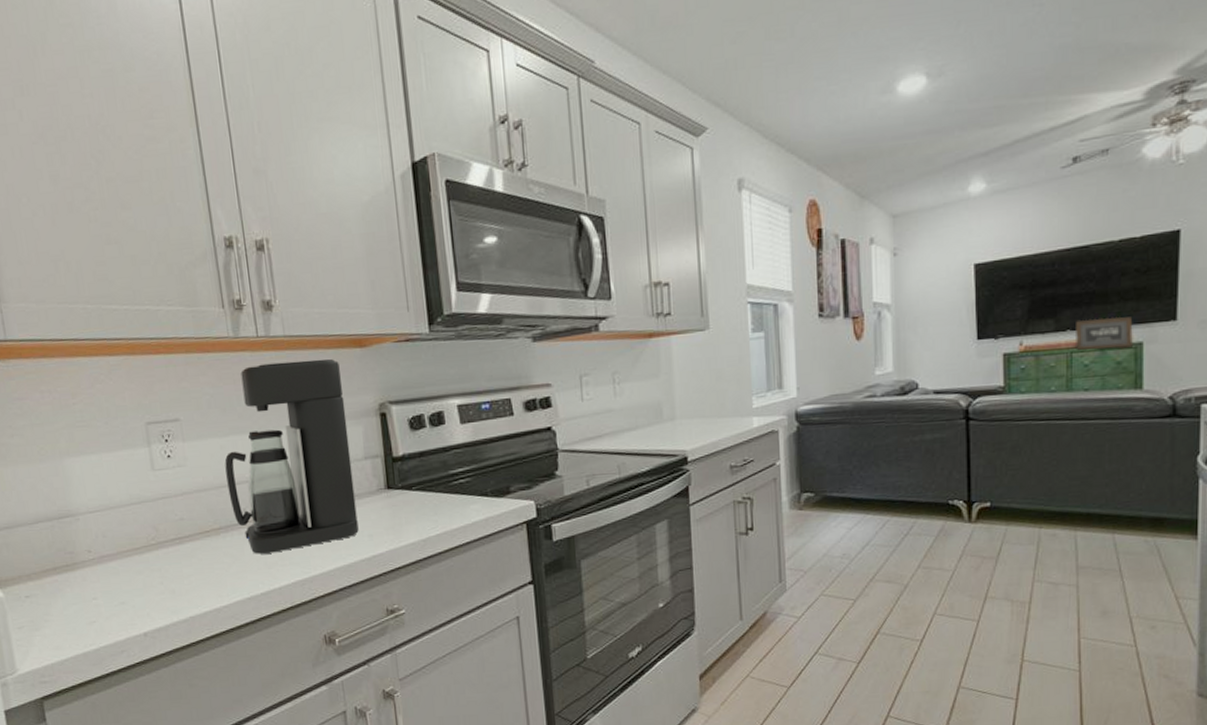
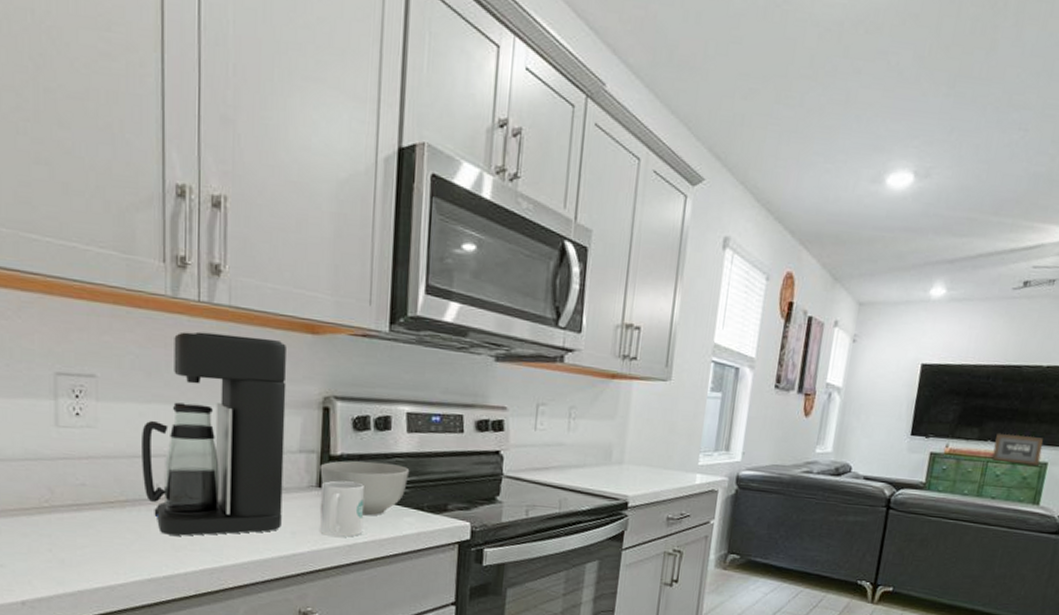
bowl: none [385,455,469,510] -> present [320,461,410,516]
mug: none [388,478,434,534] -> present [319,480,364,538]

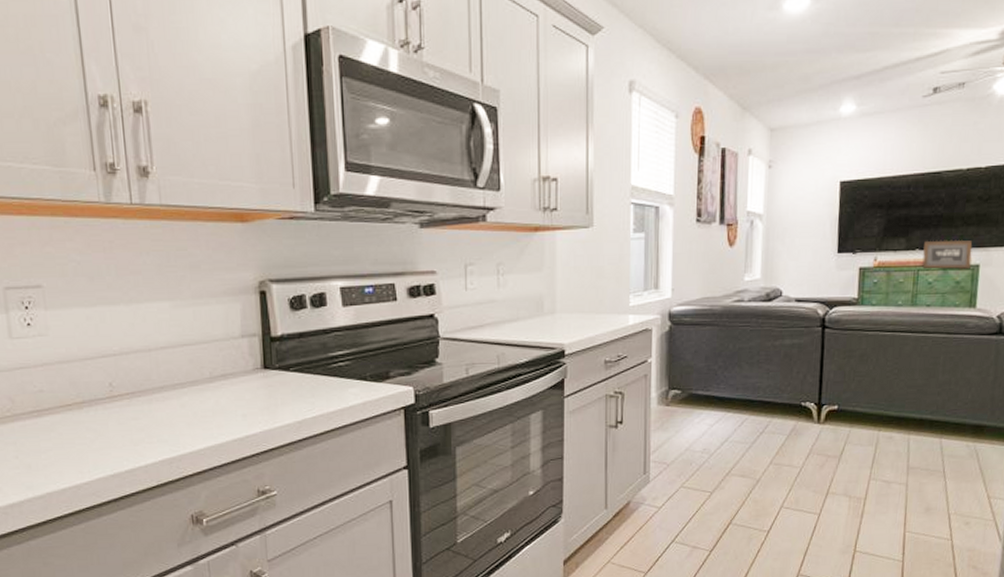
coffee maker: present [142,331,287,536] -> none [90,231,232,430]
mug: present [319,480,364,538] -> none [265,360,311,416]
bowl: present [320,461,410,516] -> none [263,338,349,391]

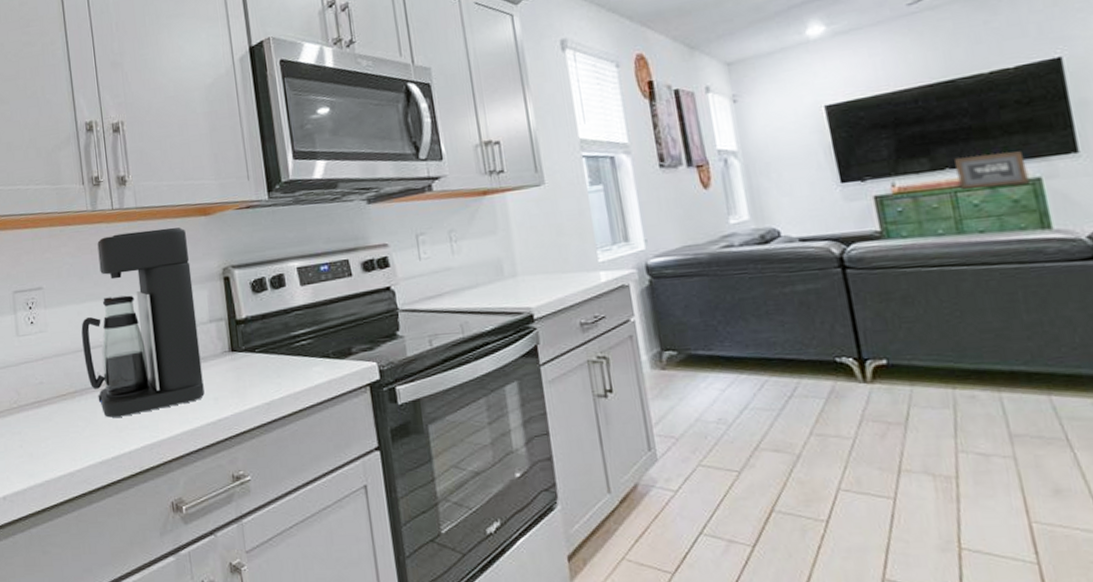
coffee maker: none [90,231,232,430] -> present [81,227,205,418]

